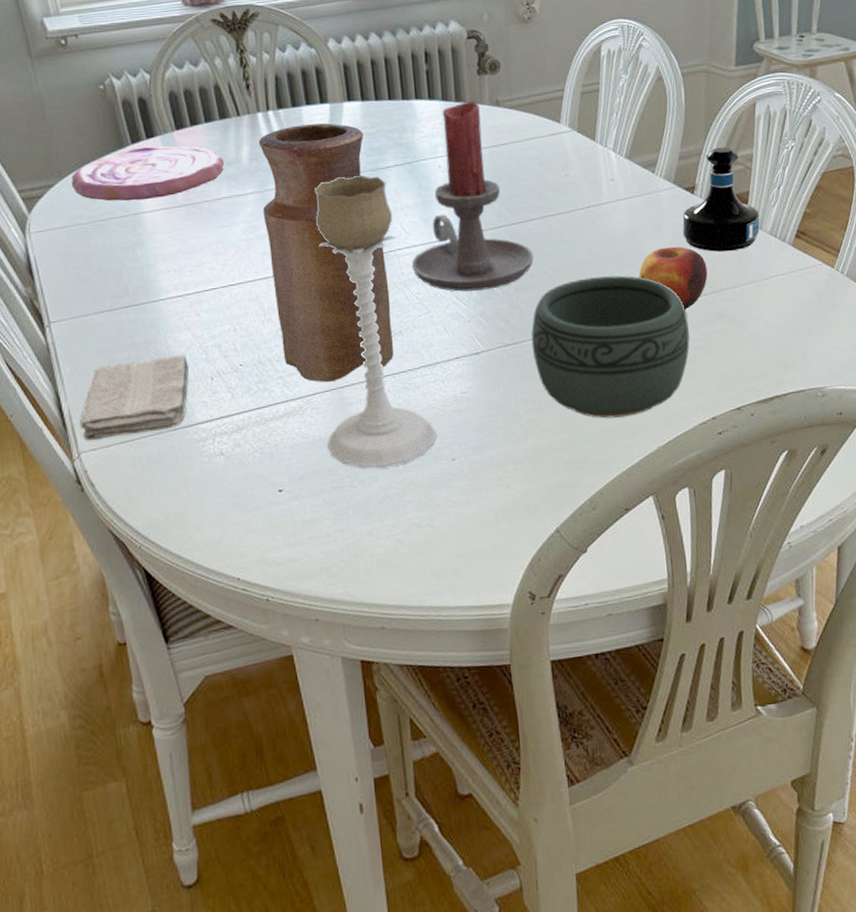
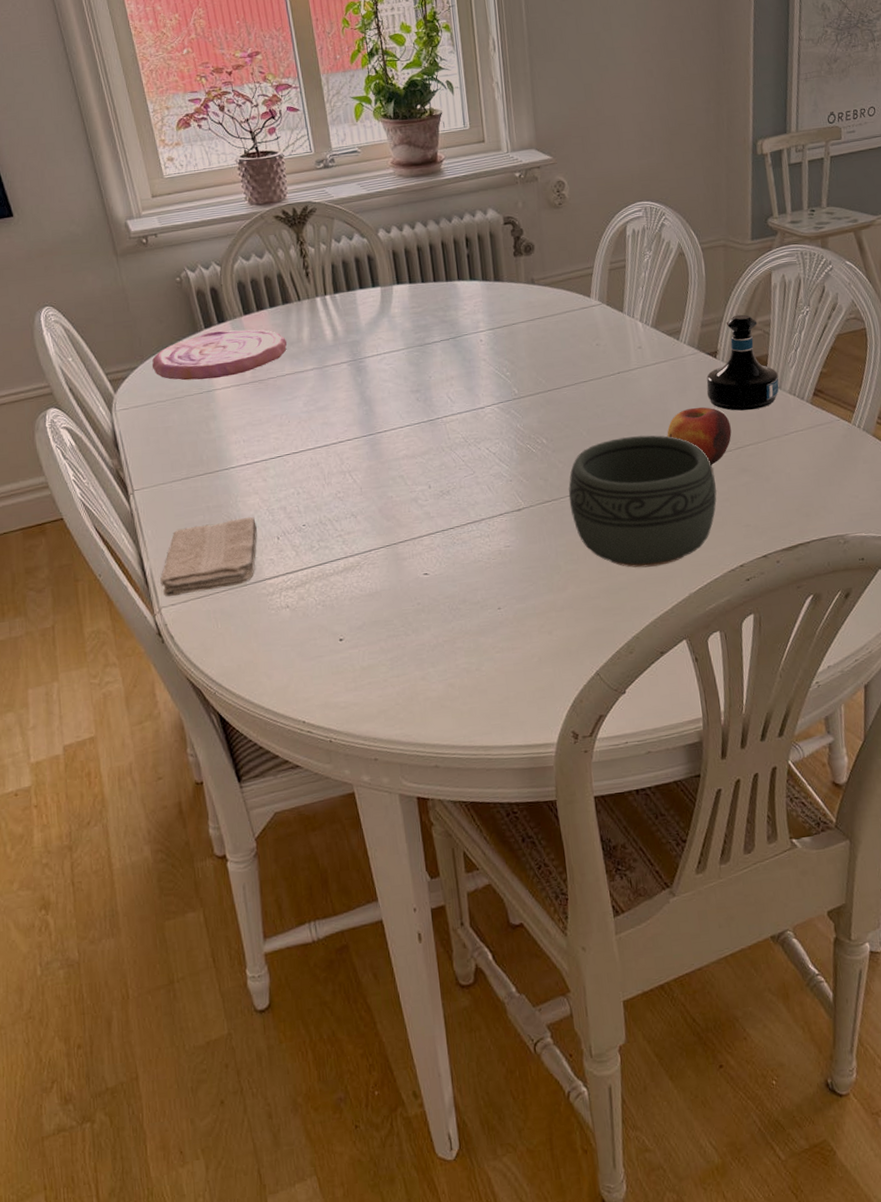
vase: present [258,123,394,382] -> none [317,304,443,540]
candle holder: present [314,175,437,469] -> none [367,350,483,618]
candle holder: present [411,101,534,292] -> none [457,280,569,454]

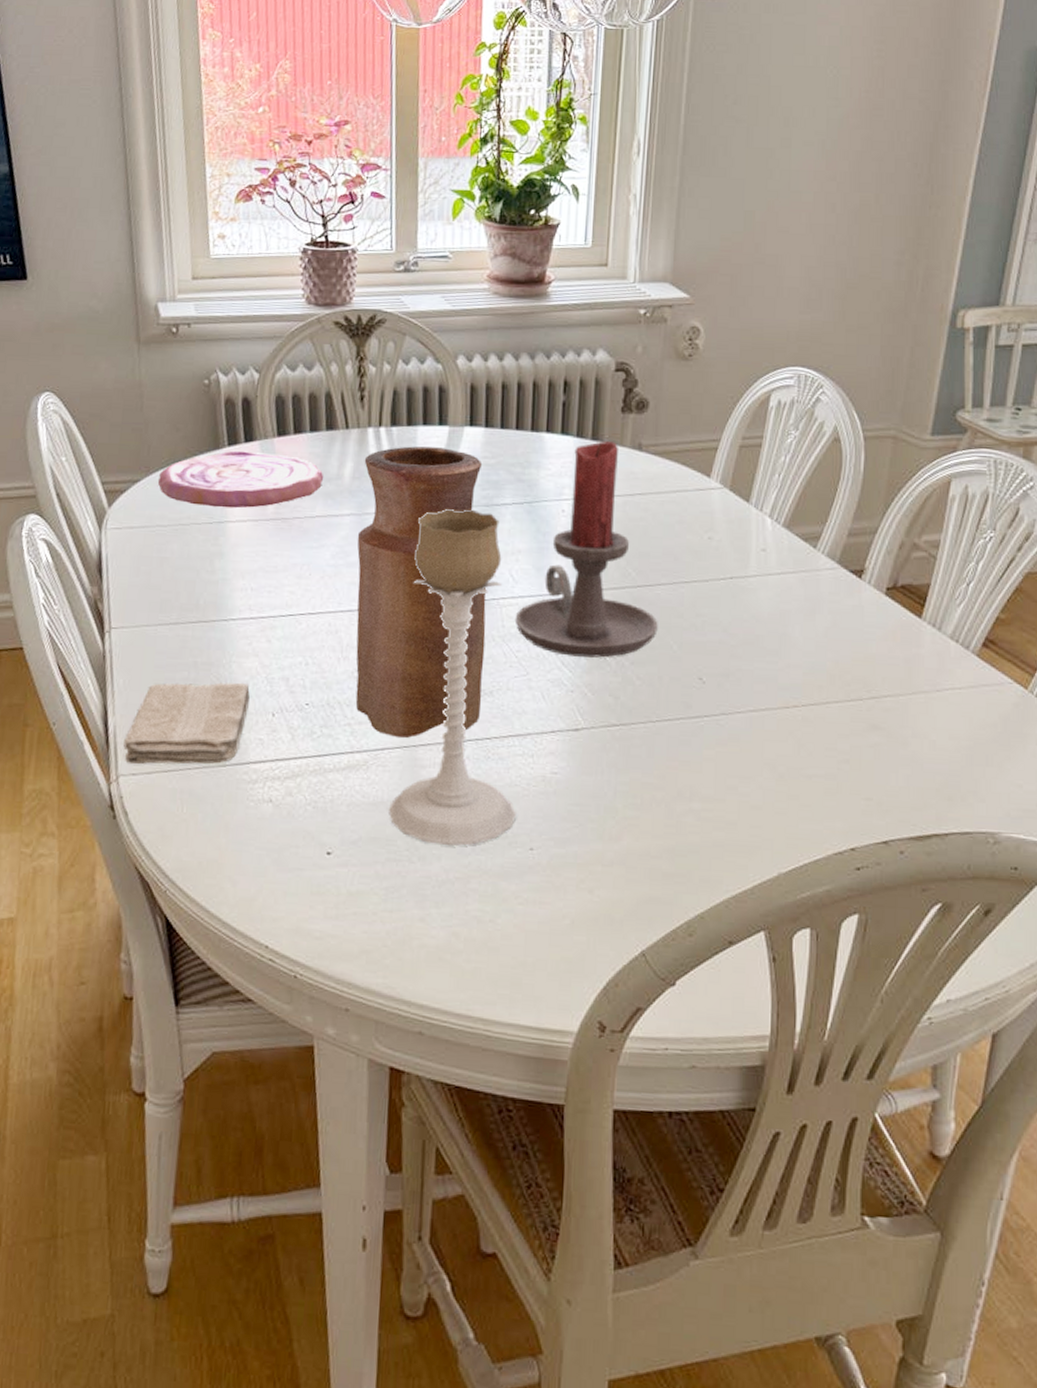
vase: none [317,304,443,540] -> present [355,446,486,738]
candle holder: none [367,350,483,618] -> present [389,508,516,846]
candle holder: none [457,280,569,454] -> present [514,441,658,658]
bowl: present [568,435,717,568] -> none [641,660,835,831]
apple: present [667,407,732,465] -> none [781,637,866,714]
tequila bottle: present [706,314,779,411] -> none [841,527,940,653]

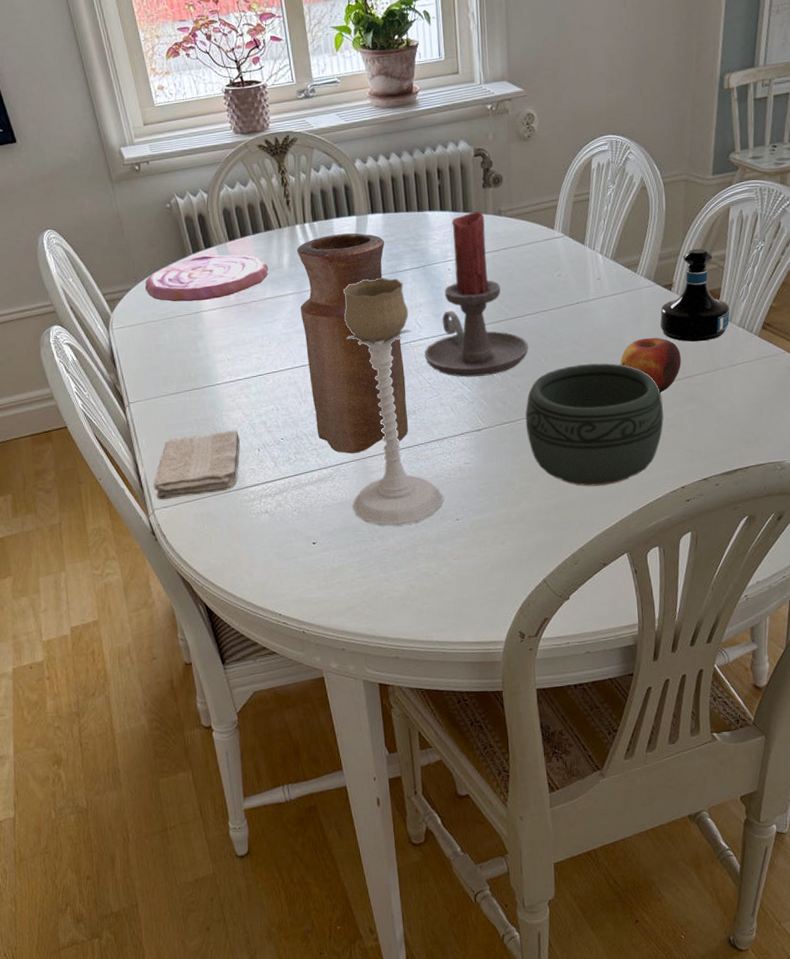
bowl: none [641,660,835,831] -> present [525,363,664,487]
apple: none [781,637,866,714] -> present [620,338,681,393]
tequila bottle: none [841,527,940,653] -> present [660,248,730,342]

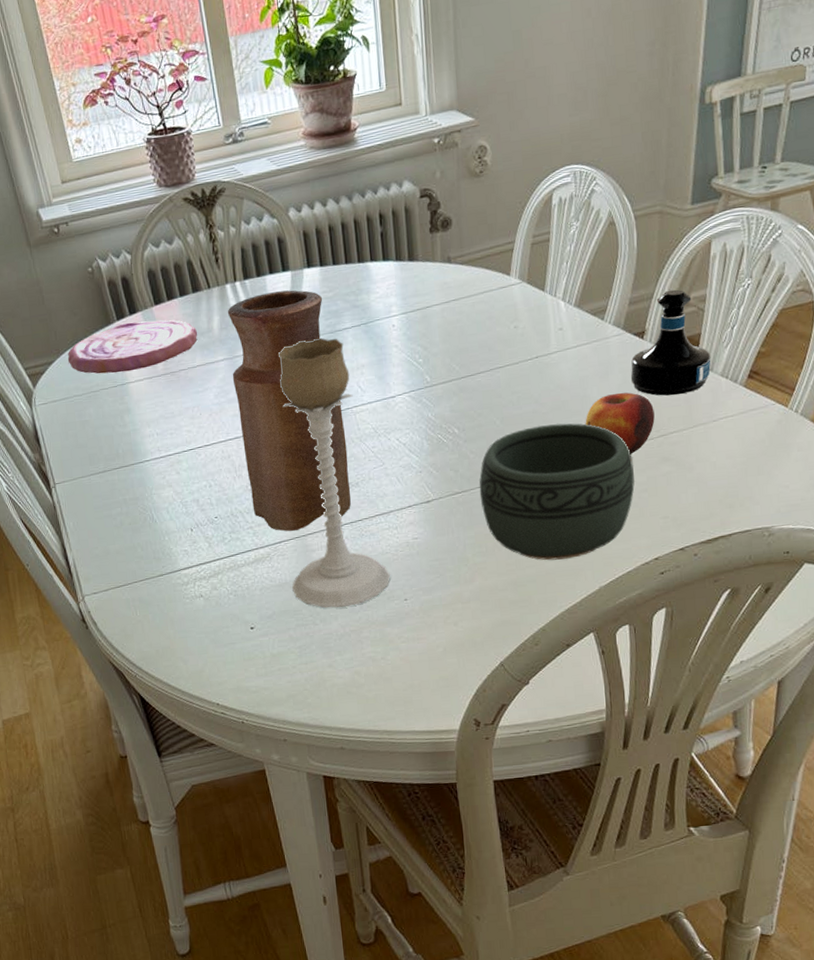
washcloth: present [153,429,240,501] -> none [82,509,172,586]
candle holder: present [424,211,529,377] -> none [367,259,482,444]

